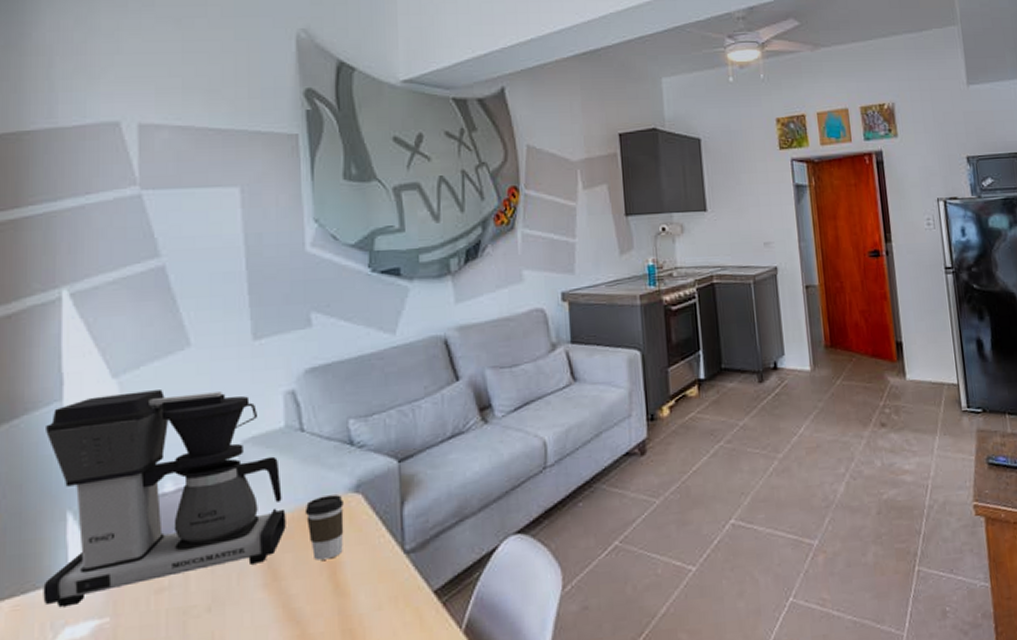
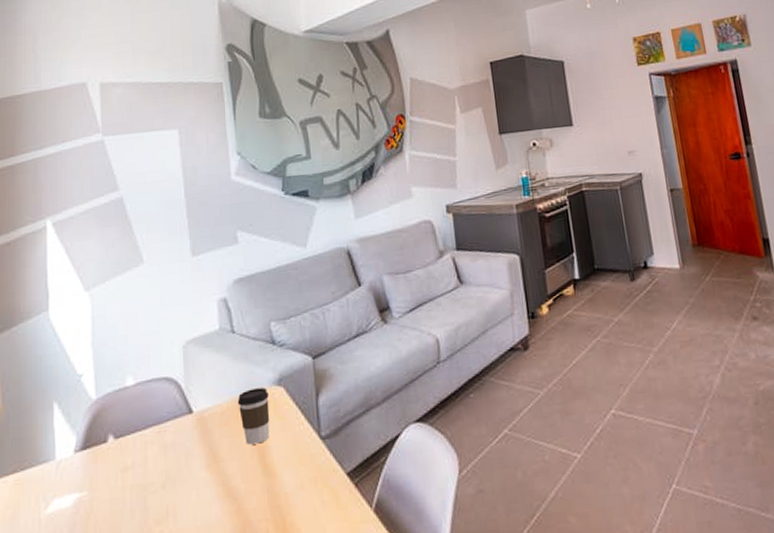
coffee maker: present [43,390,286,608] -> none [37,300,223,483]

